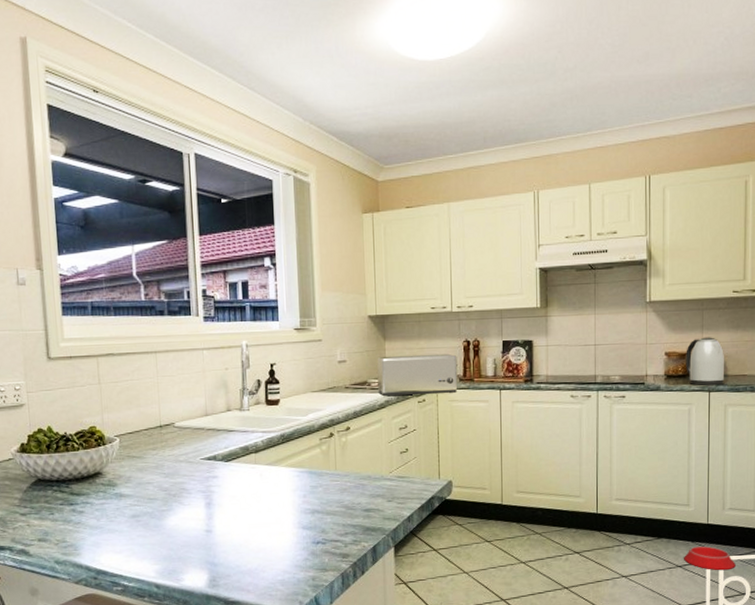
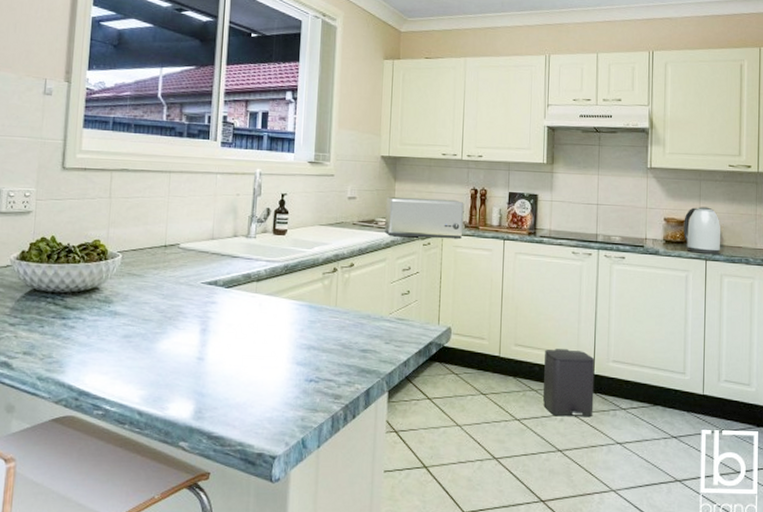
pedal bin: none [547,492,598,556] -> present [543,349,595,418]
pet bowl: present [684,545,736,571] -> none [679,417,731,446]

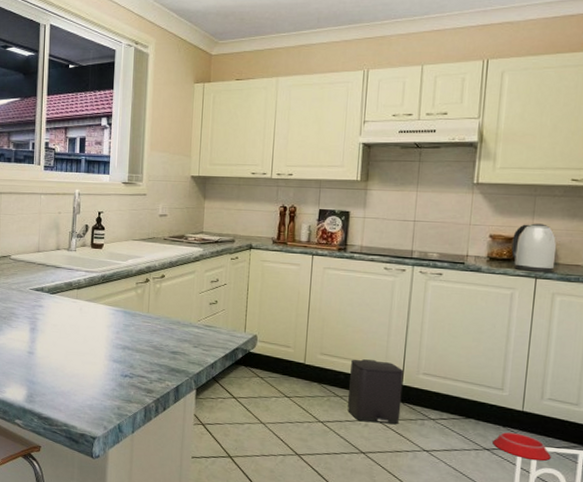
toaster: present [385,196,464,240] -> none [194,213,273,255]
pet bowl: none [679,417,731,446] -> present [493,431,551,461]

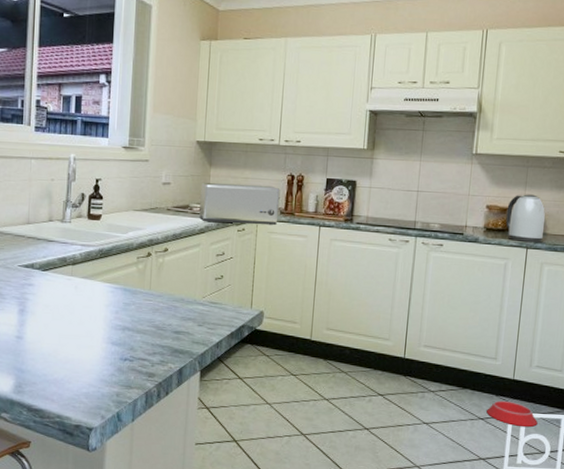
toaster: none [194,213,273,255] -> present [199,182,280,226]
pedal bin: present [348,359,404,425] -> none [352,333,406,399]

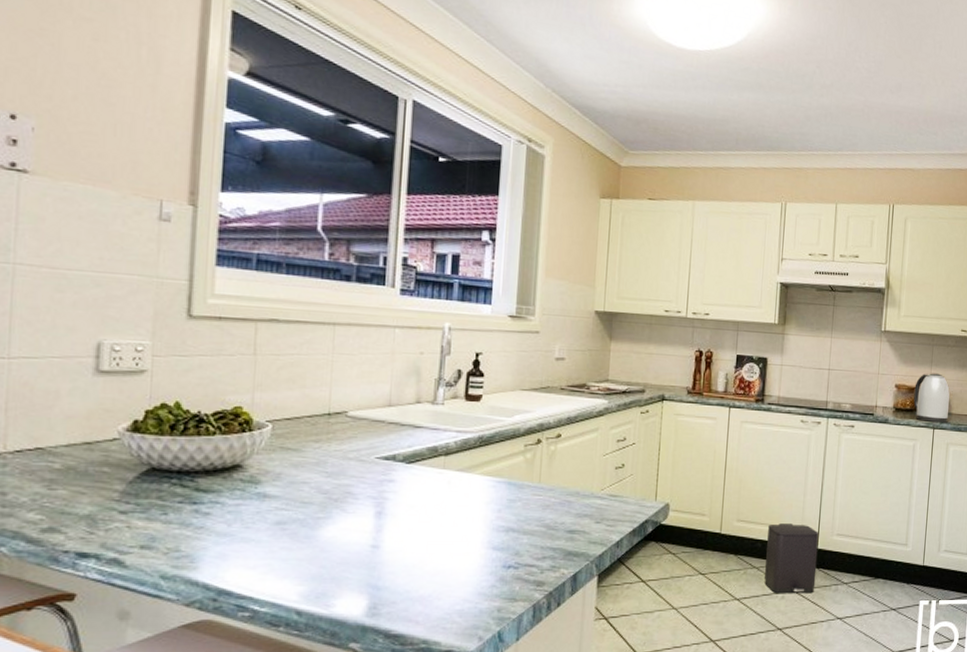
toaster: present [199,182,280,226] -> none [597,357,688,407]
pedal bin: none [352,333,406,399] -> present [764,523,819,594]
pet bowl: present [486,400,538,428] -> none [898,588,947,615]

